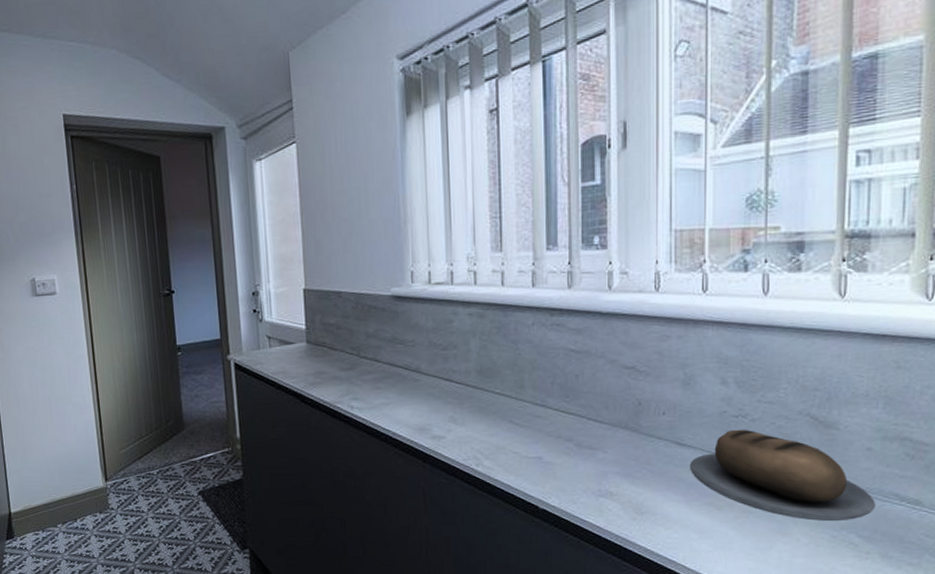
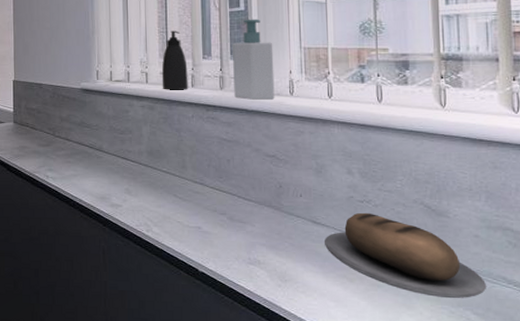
soap dispenser: none [494,215,528,293] -> present [161,31,188,91]
soap bottle: none [585,194,636,301] -> present [232,18,275,101]

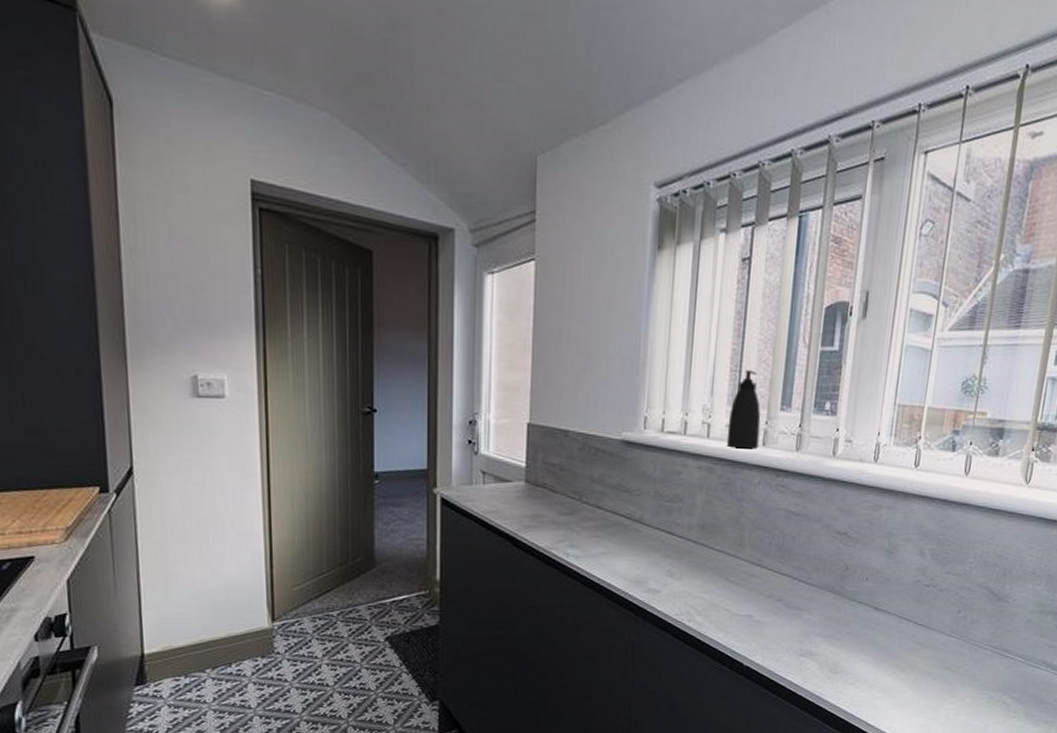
soap bottle: present [232,18,275,101] -> none [811,362,865,468]
bread: present [323,212,486,299] -> none [882,597,1028,684]

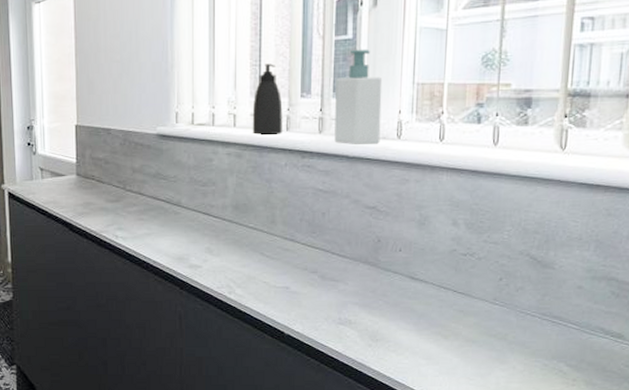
soap bottle: none [811,362,865,468] -> present [334,48,383,146]

